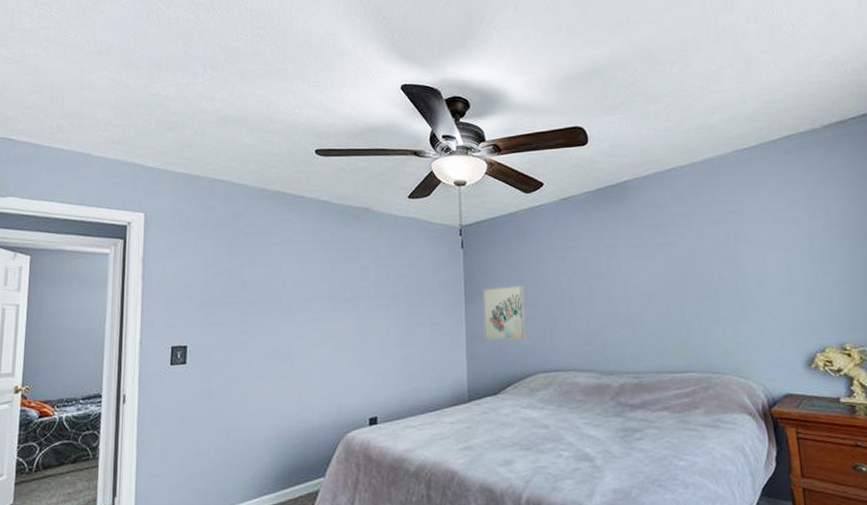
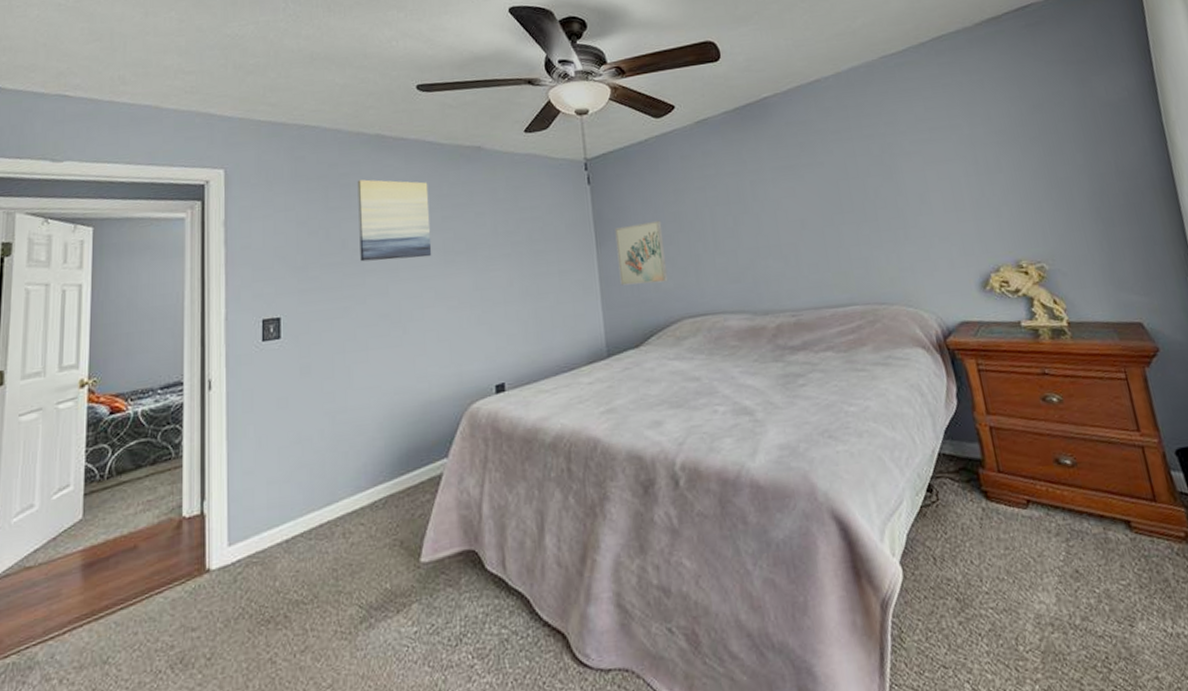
wall art: none [258,230,321,303] -> present [357,179,432,262]

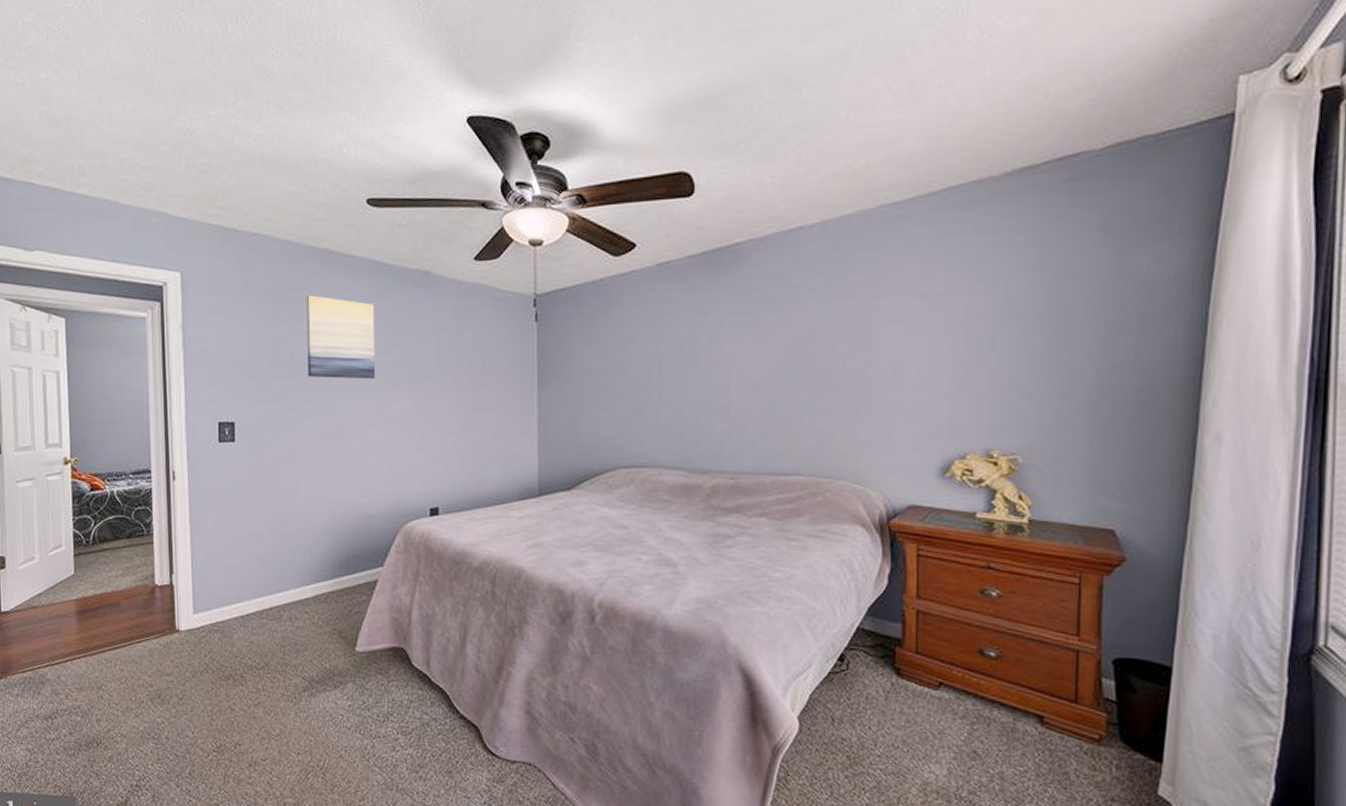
wall art: present [614,220,669,286] -> none [558,366,607,430]

